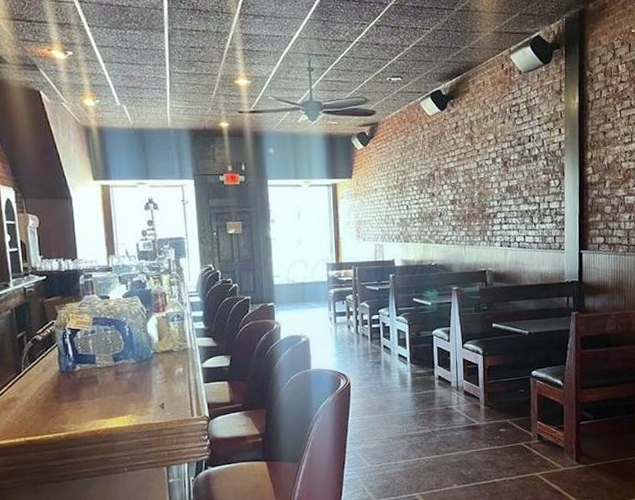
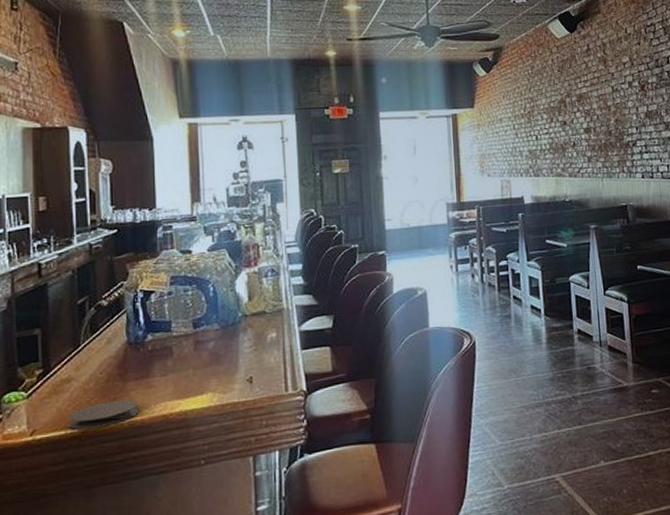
coaster: none [16,417,73,440] -> present [68,400,139,430]

